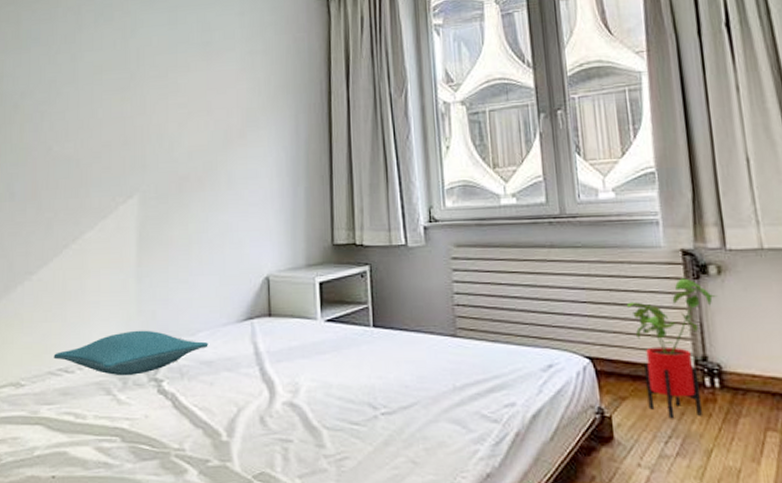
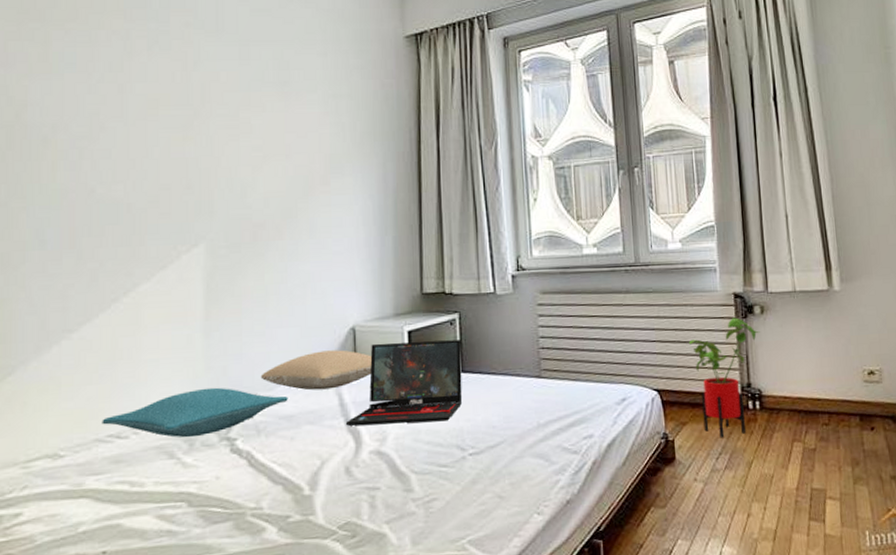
pillow: none [184,299,285,338] -> present [260,350,372,391]
laptop: none [261,293,374,377] -> present [346,339,463,426]

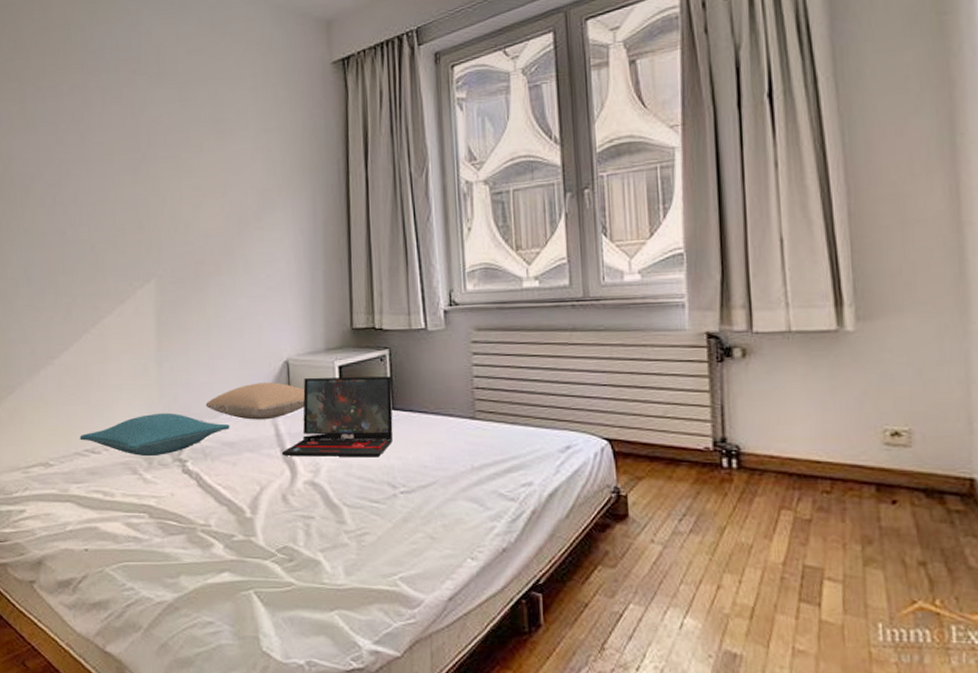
house plant: present [688,317,760,438] -> none [647,361,740,498]

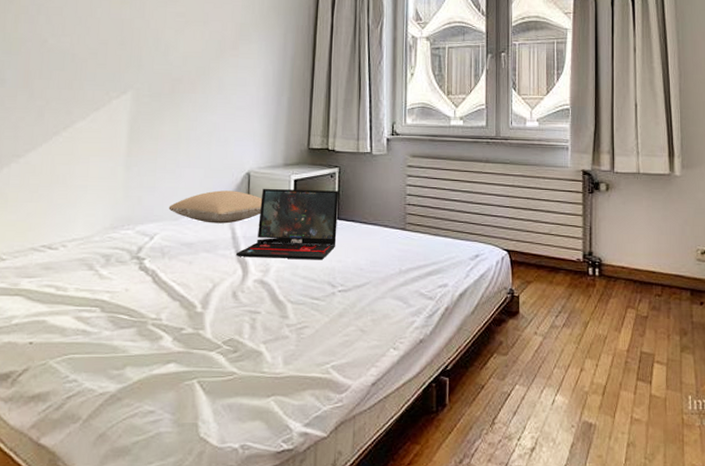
pillow: present [80,412,230,457] -> none [37,213,190,254]

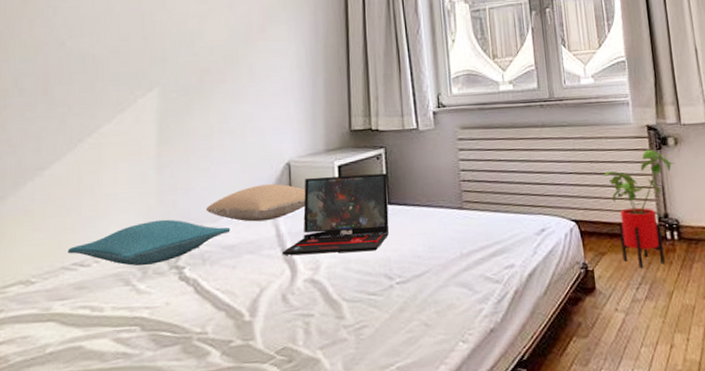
pillow: none [37,213,190,254] -> present [67,219,231,266]
house plant: none [538,192,604,299] -> present [604,149,675,269]

